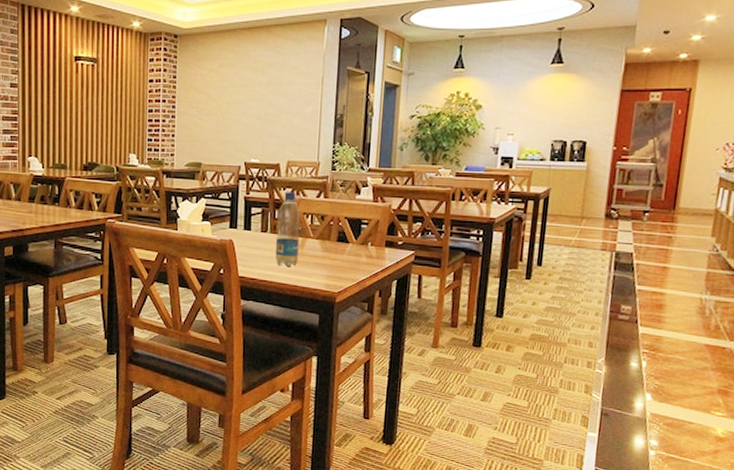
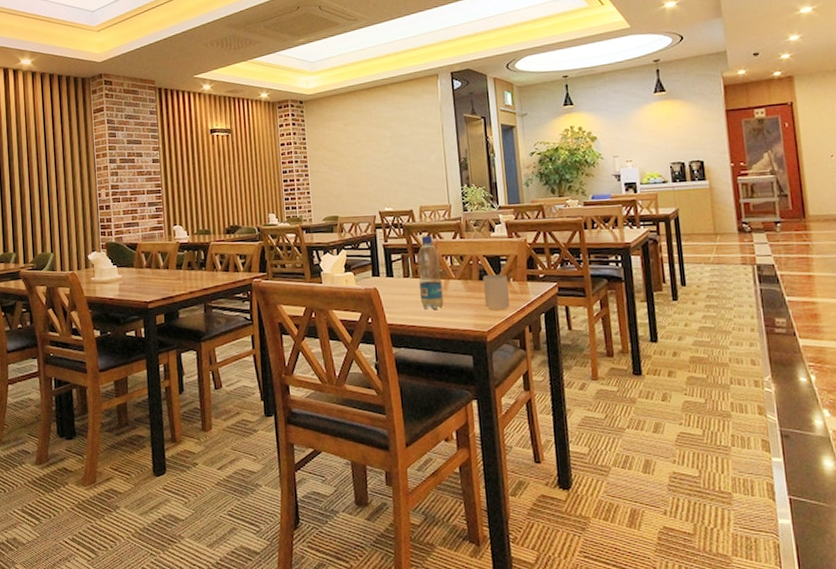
cup: none [339,237,367,273] -> present [482,274,511,311]

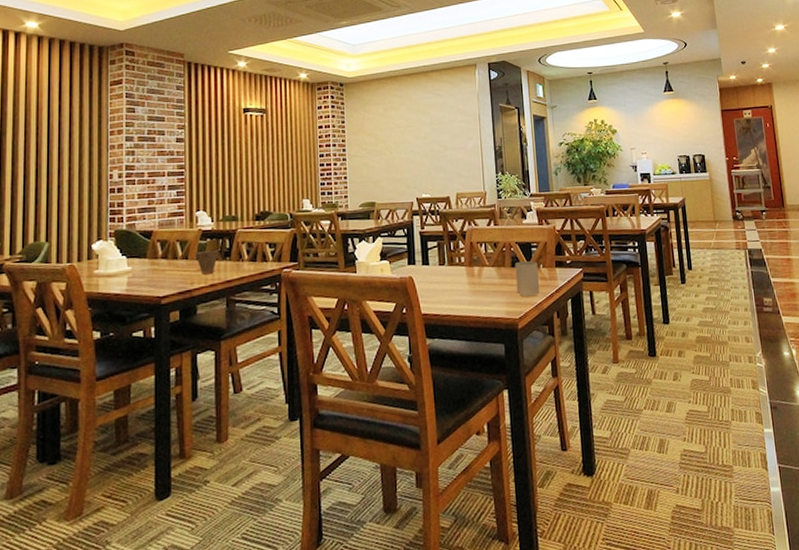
cup: none [174,260,195,284] -> present [195,249,219,276]
bottle: present [417,235,444,311] -> none [453,222,478,299]

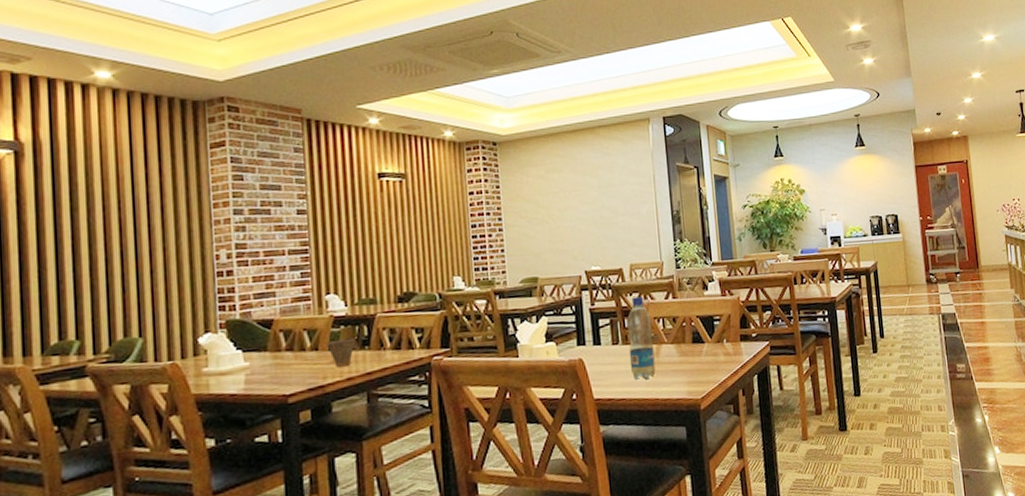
bottle: none [453,222,478,299] -> present [627,296,656,380]
cup: present [515,260,540,297] -> none [696,335,724,376]

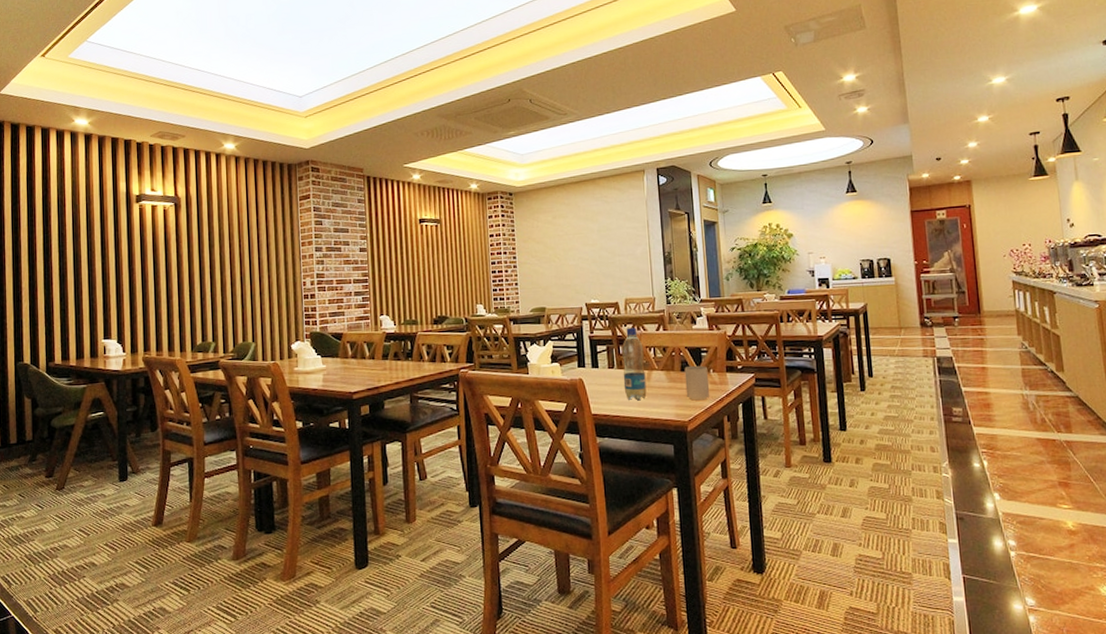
cup: present [326,338,356,368] -> none [380,350,402,374]
cup: none [696,335,724,376] -> present [684,365,710,401]

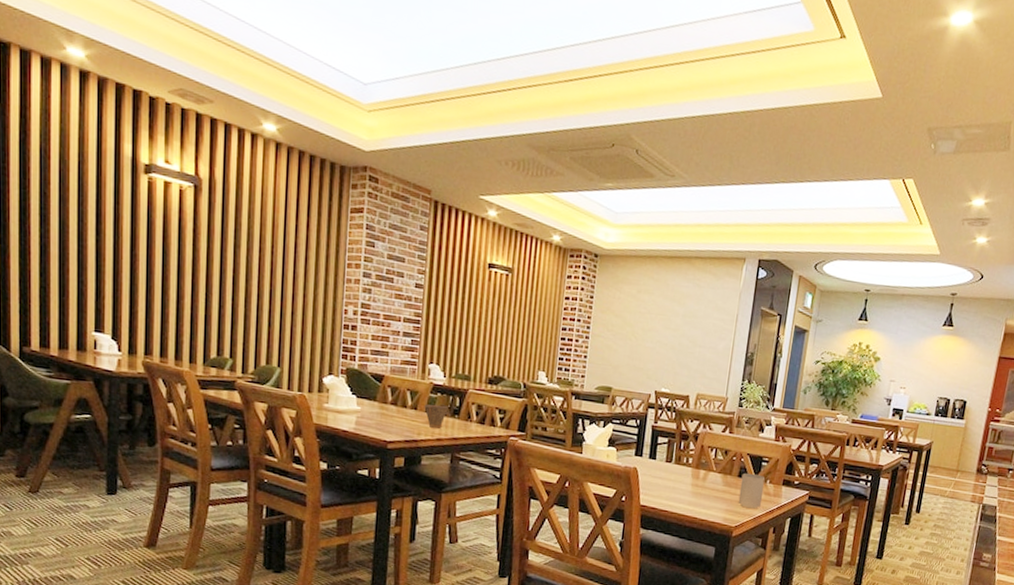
cup: none [380,350,402,374] -> present [424,404,448,429]
bottle: present [622,327,647,401] -> none [677,424,706,499]

